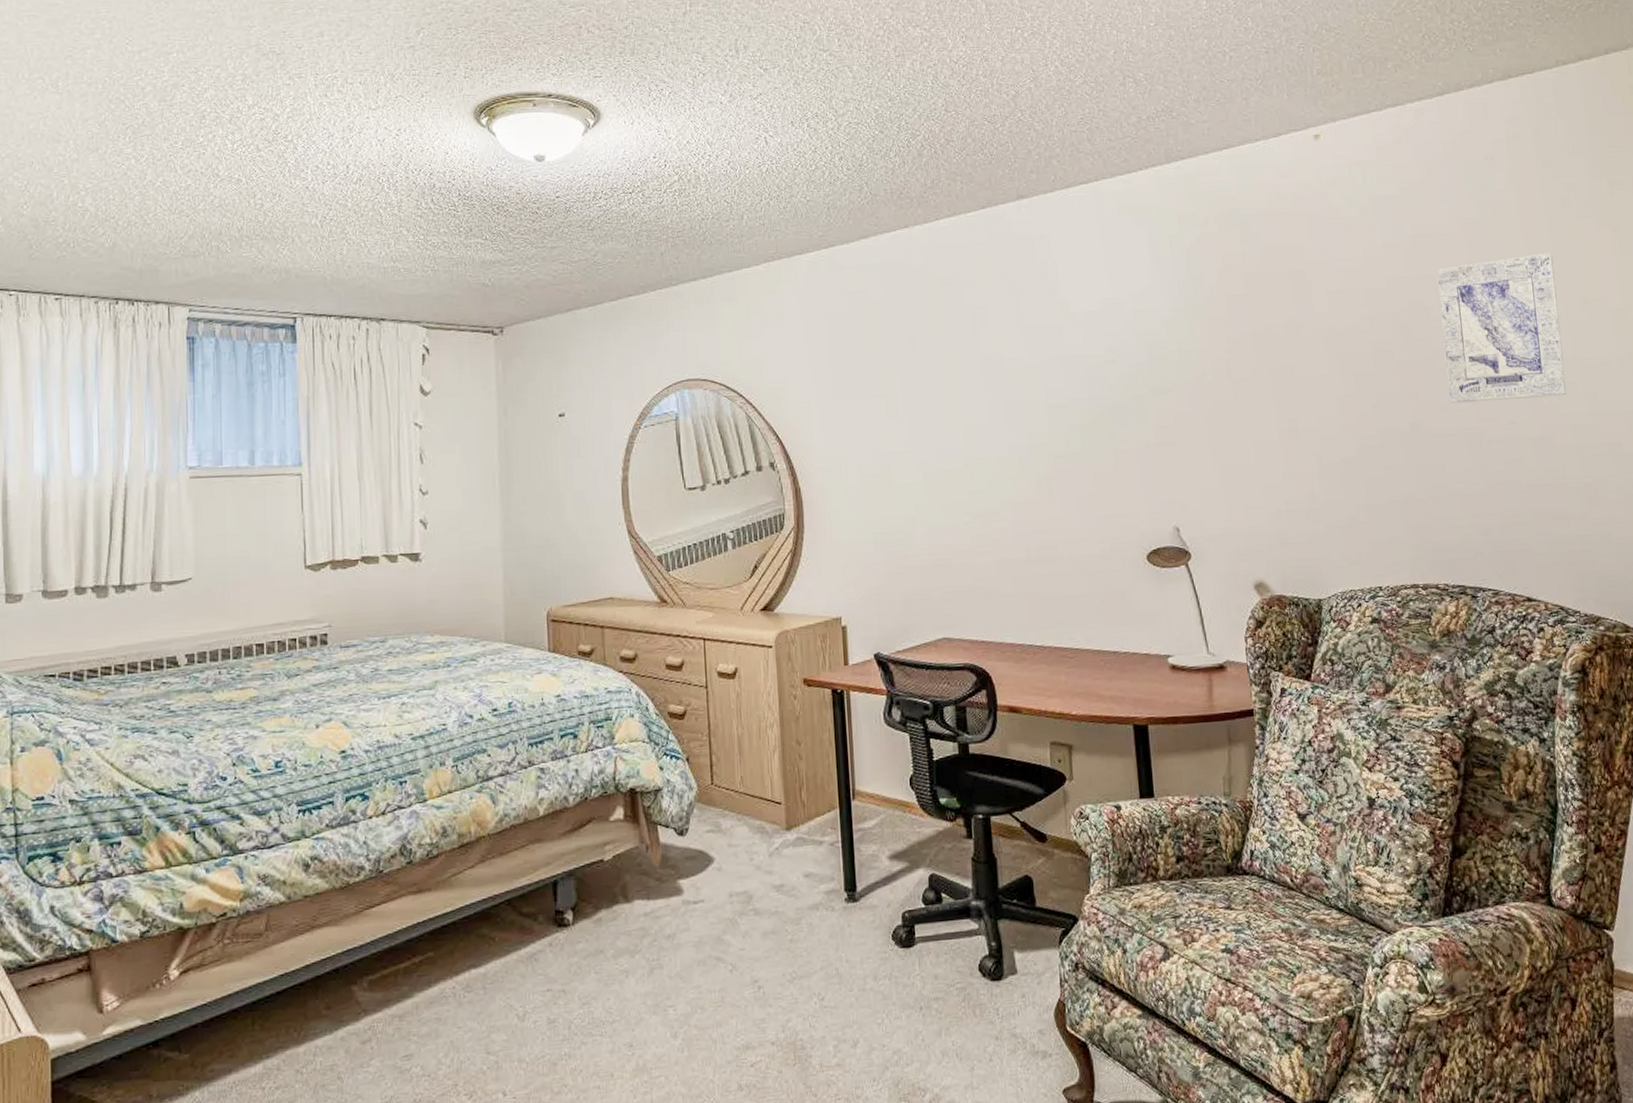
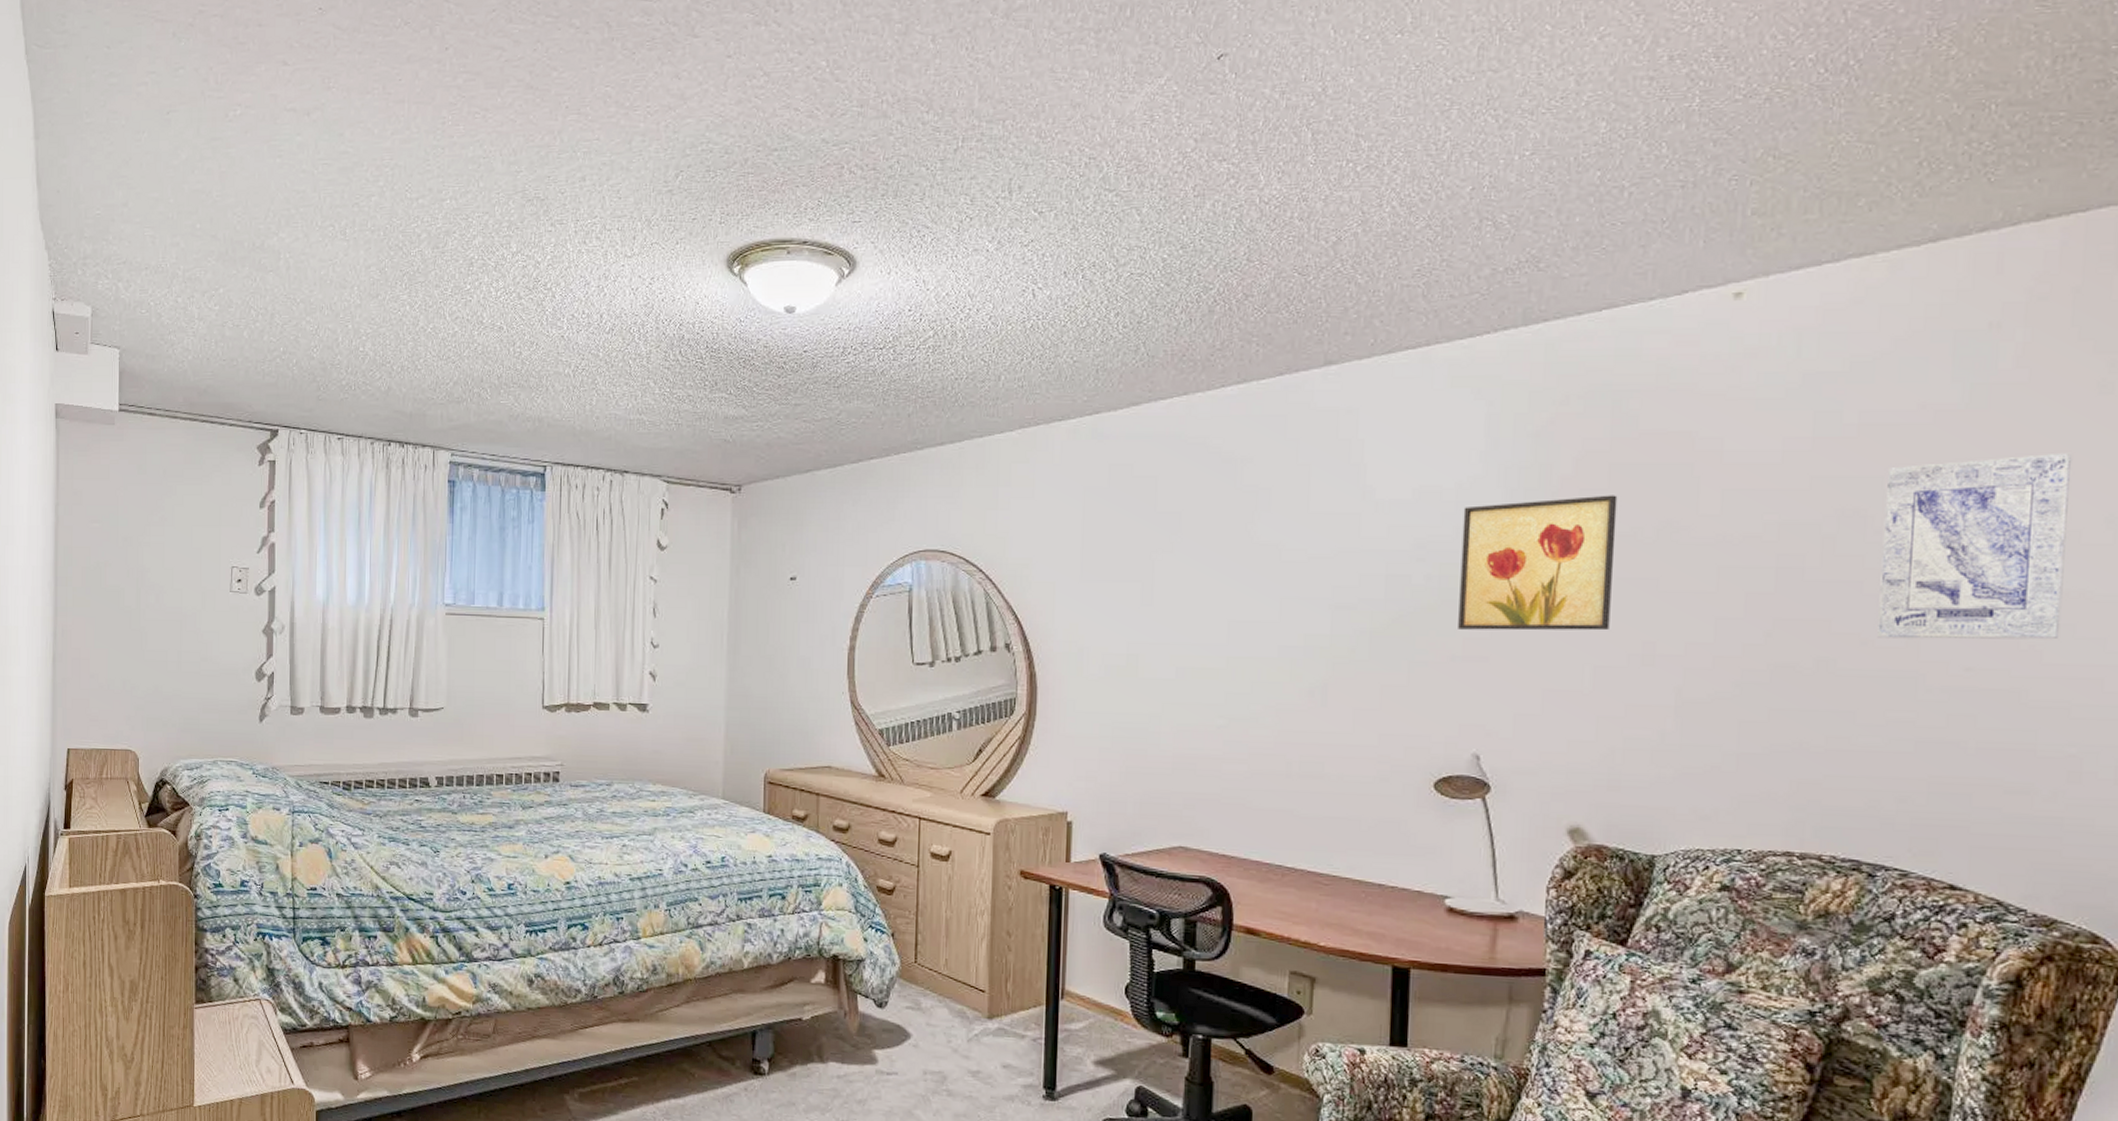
wall art: none [1141,299,1262,420] -> present [1458,495,1618,631]

